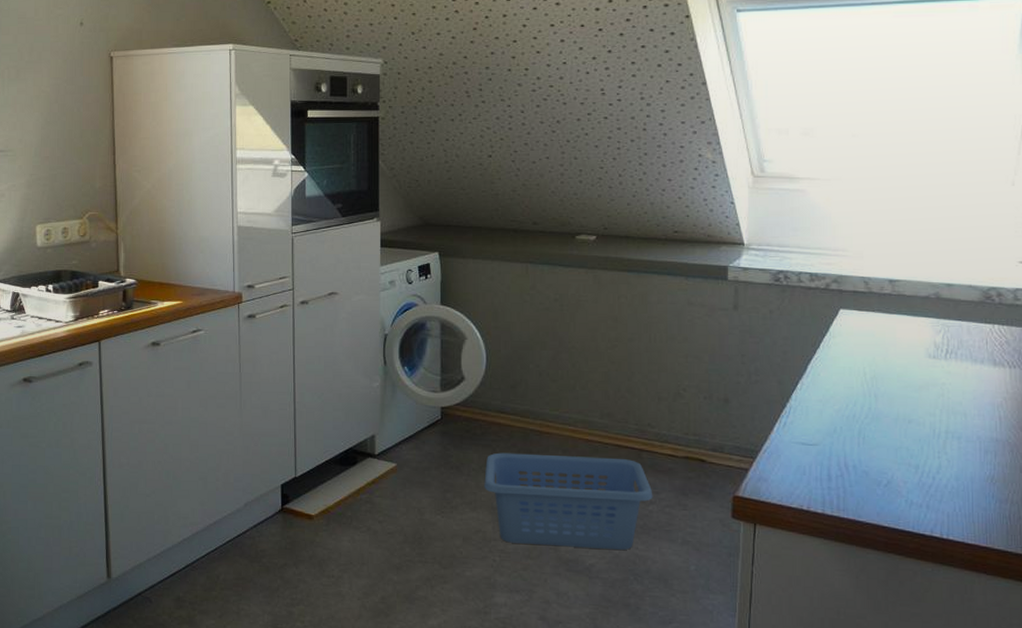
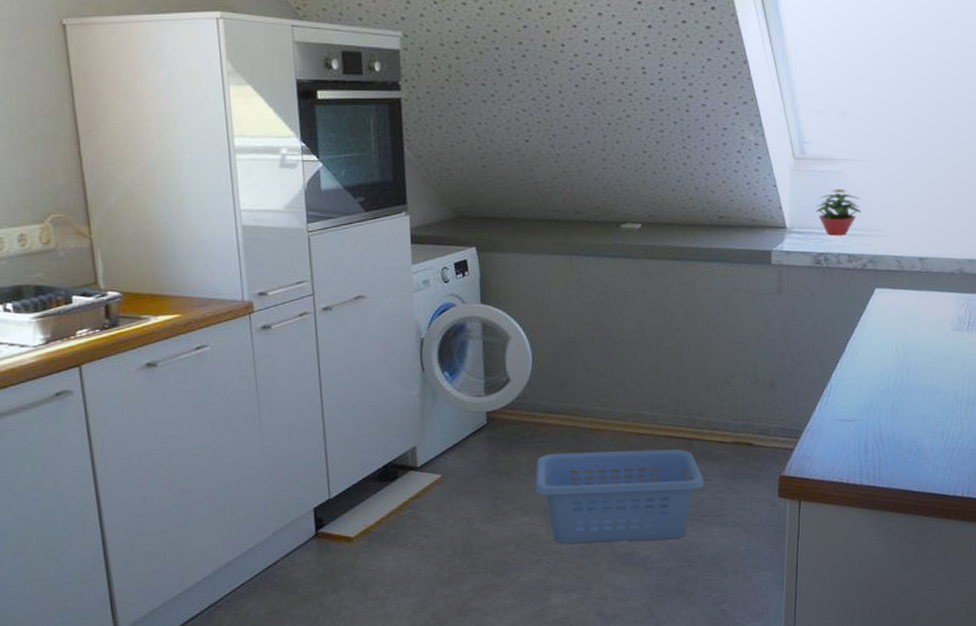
potted flower: none [775,207,825,255] -> present [816,188,861,237]

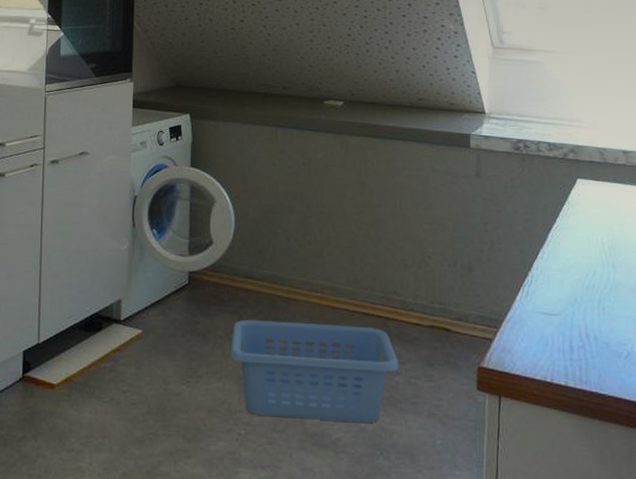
potted flower: present [816,188,861,237] -> none [515,78,561,125]

